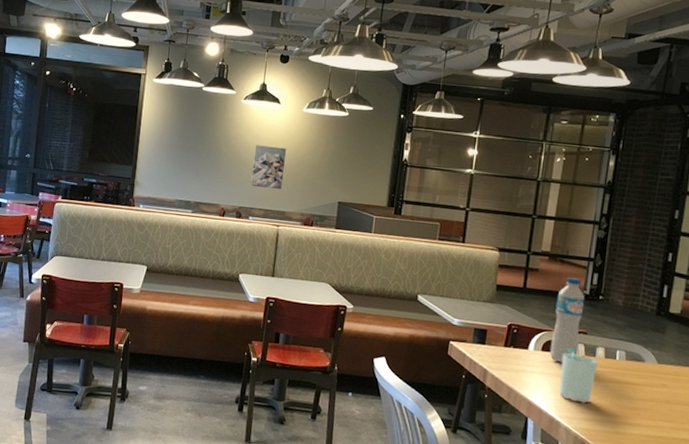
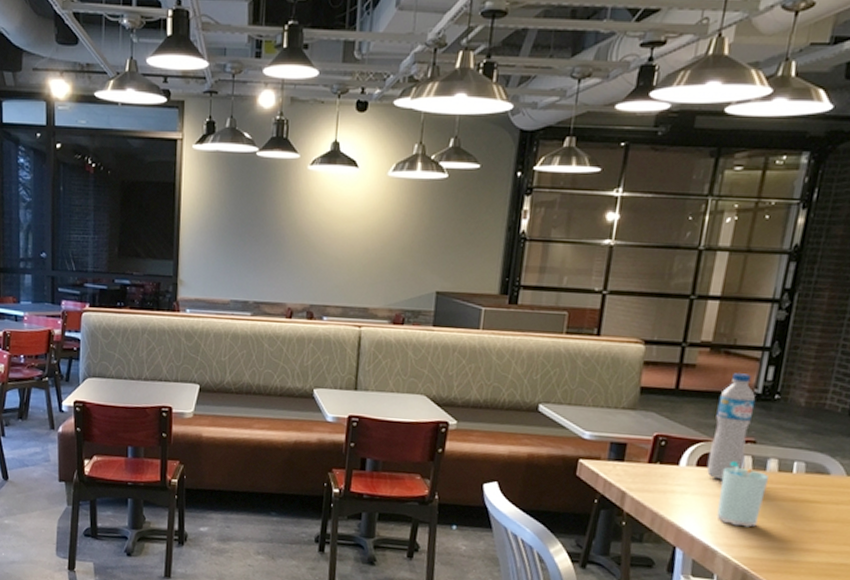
wall art: present [251,145,286,190] -> none [323,224,367,281]

